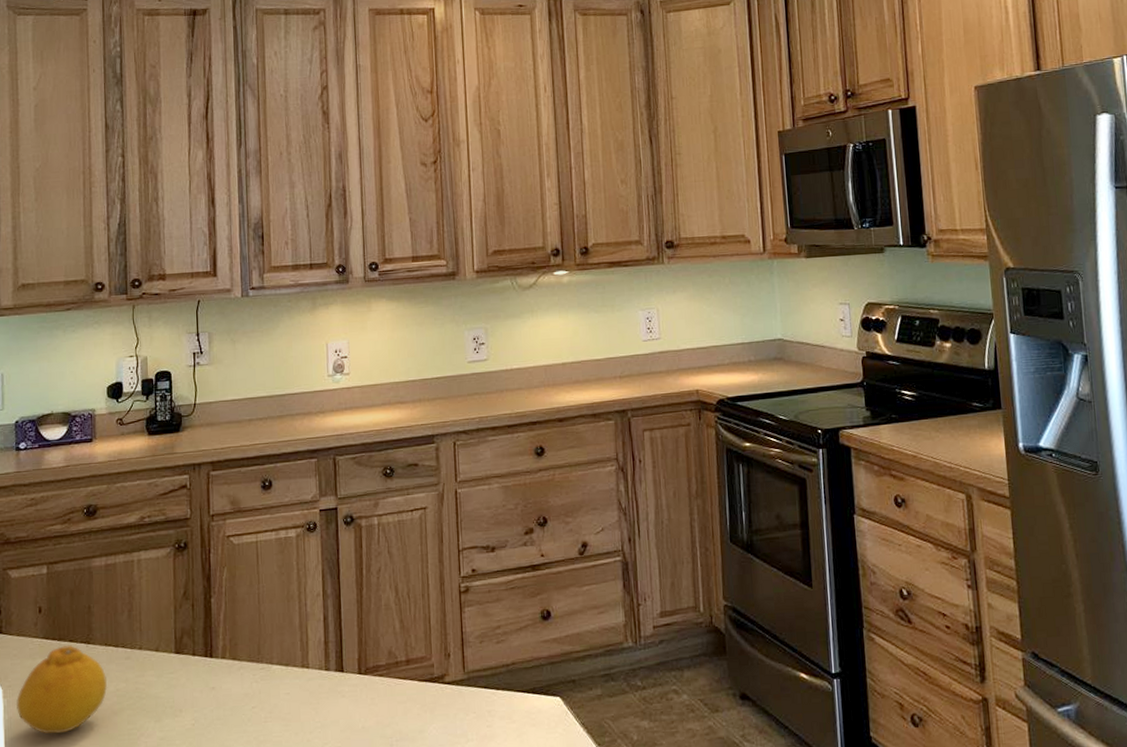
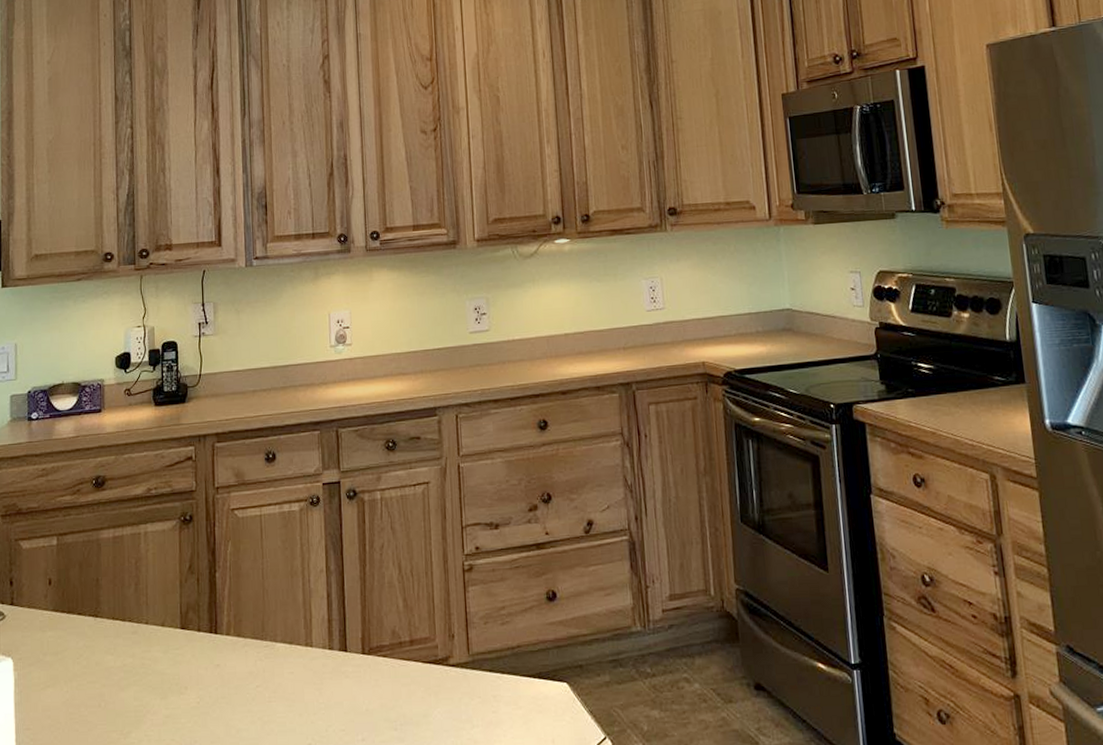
fruit: present [15,644,108,734] -> none [26,617,115,709]

